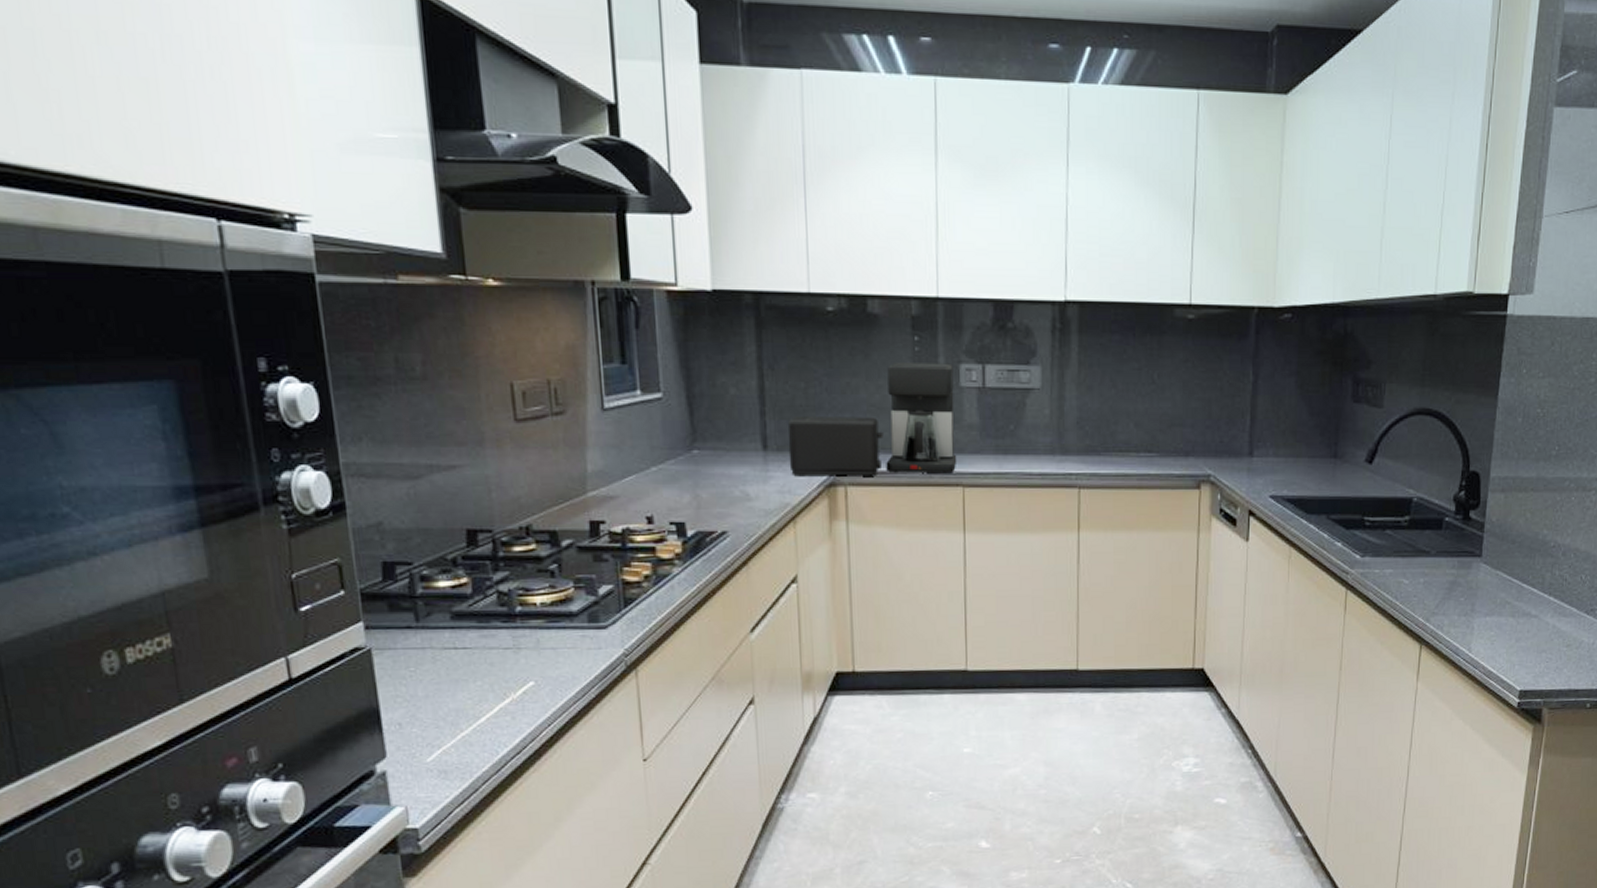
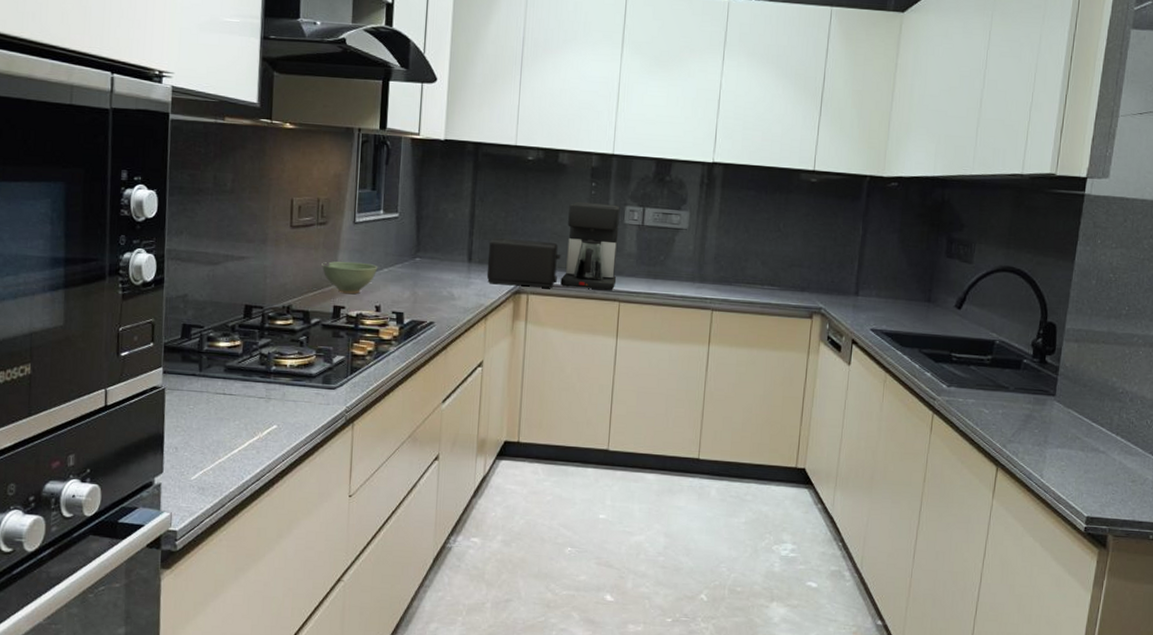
bowl: none [565,461,643,505] -> present [321,261,378,295]

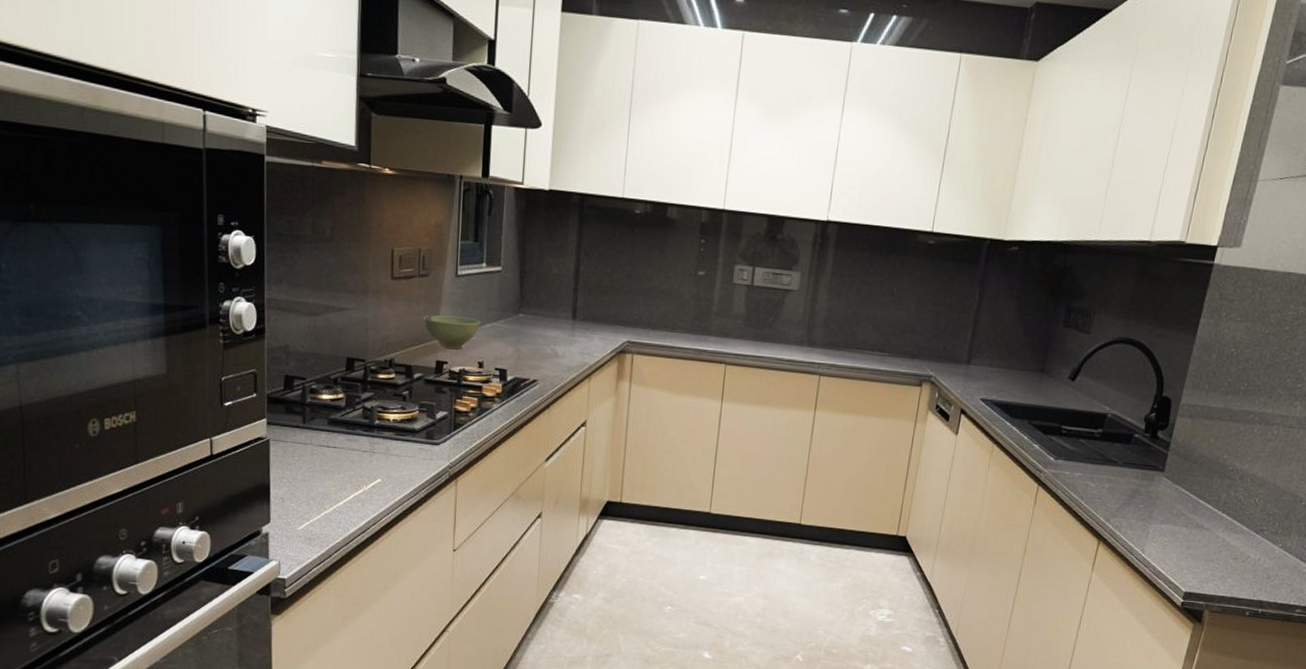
toaster: present [486,238,561,288] -> none [591,295,667,348]
coffee maker: present [560,202,620,291] -> none [666,259,729,353]

